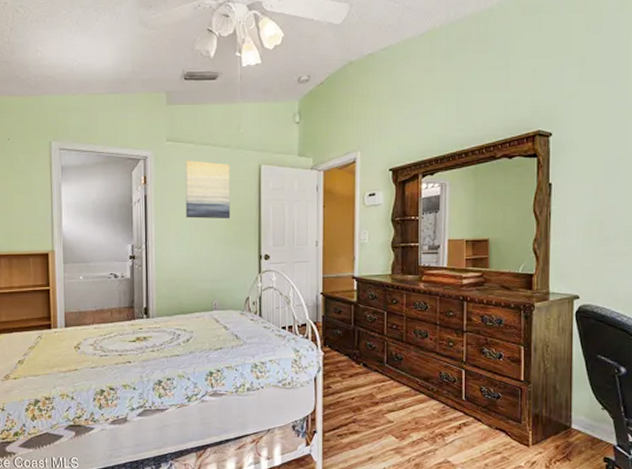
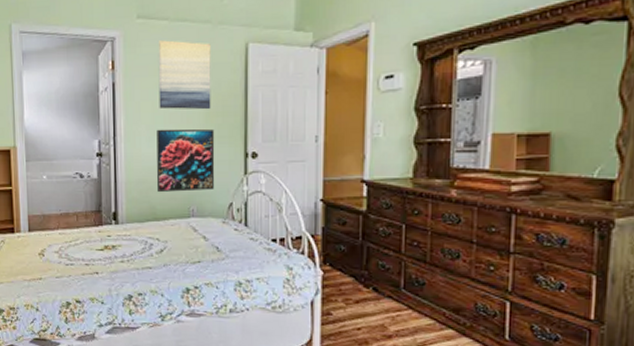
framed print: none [183,235,234,290] -> present [156,128,215,193]

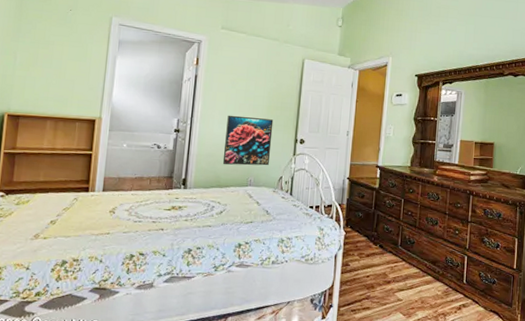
wall art: present [158,40,211,110] -> none [231,48,277,104]

